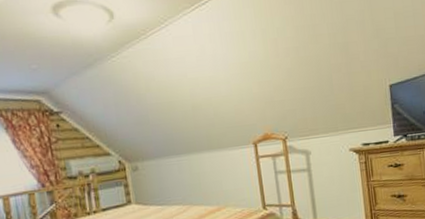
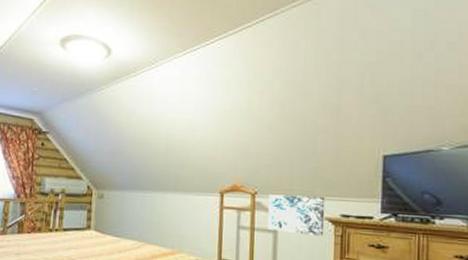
wall art: none [298,131,351,169] -> present [267,194,325,236]

